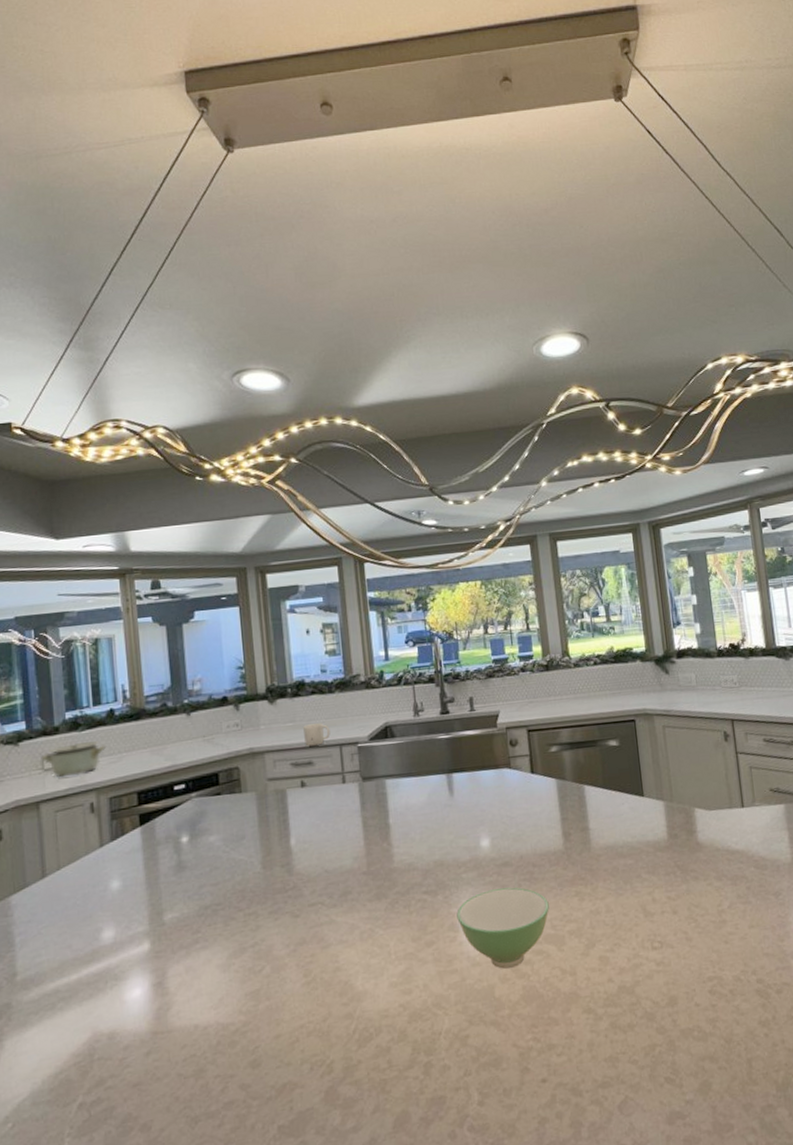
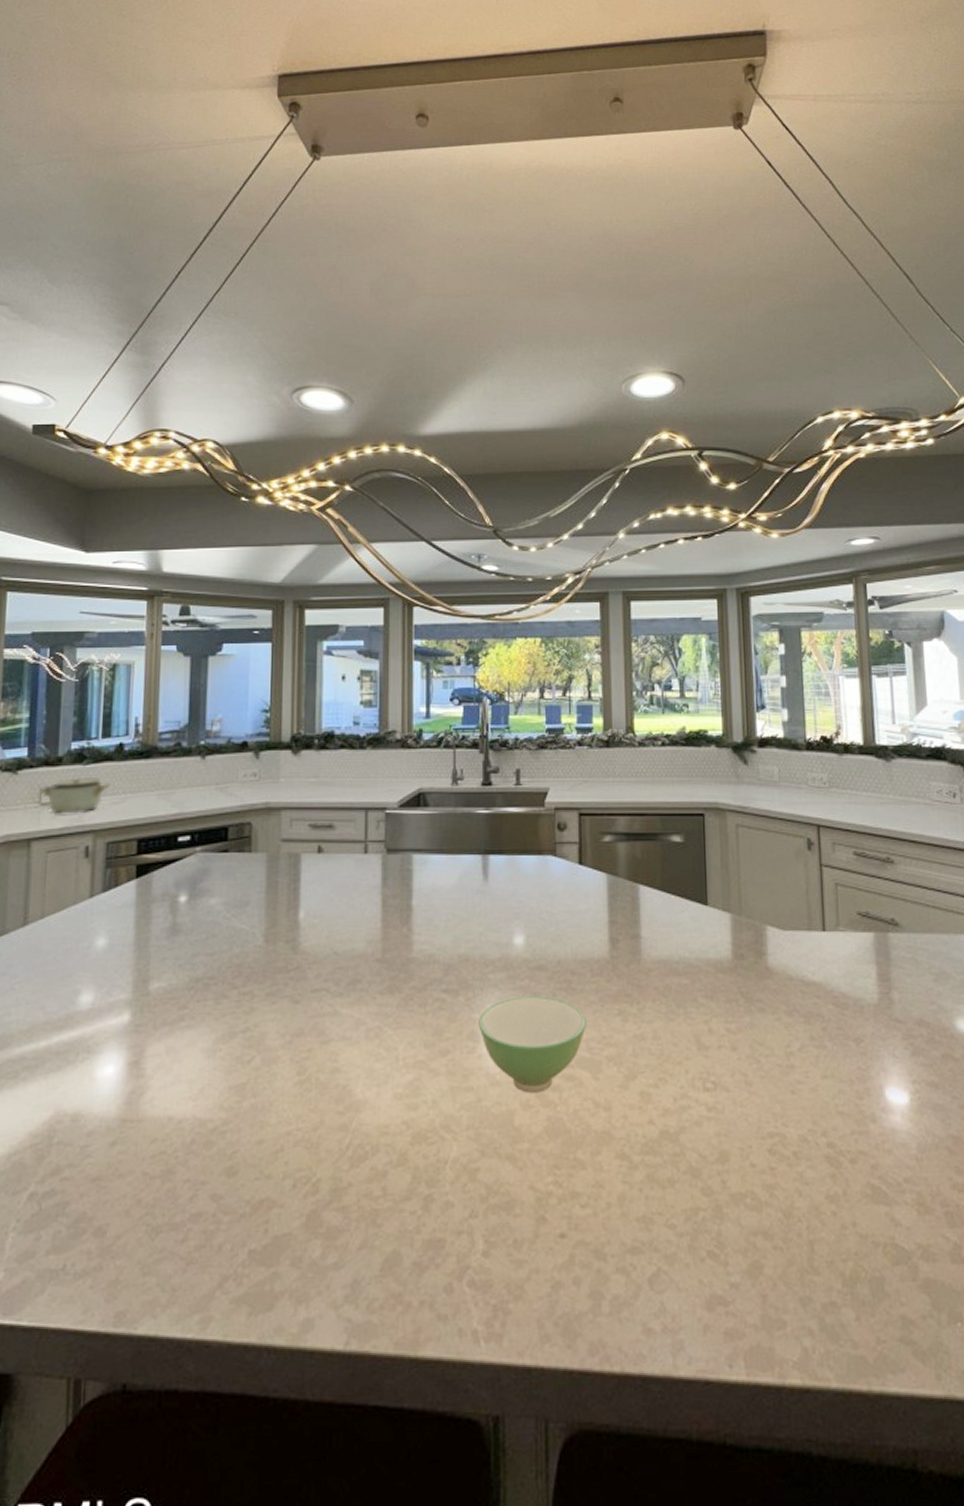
mug: present [303,723,330,747] -> none [327,782,356,807]

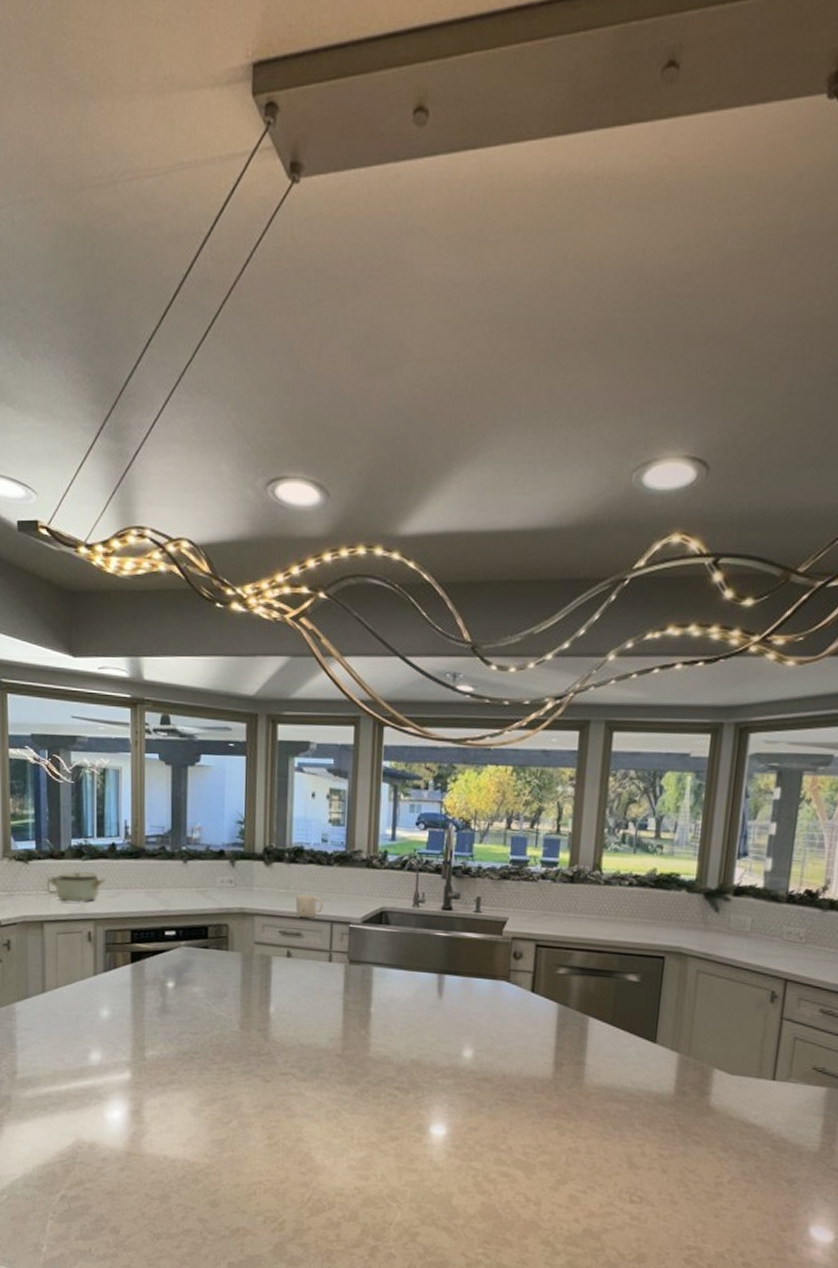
mug: none [327,782,356,807] -> present [296,894,323,918]
bowl: present [479,996,586,1093] -> none [425,1101,525,1183]

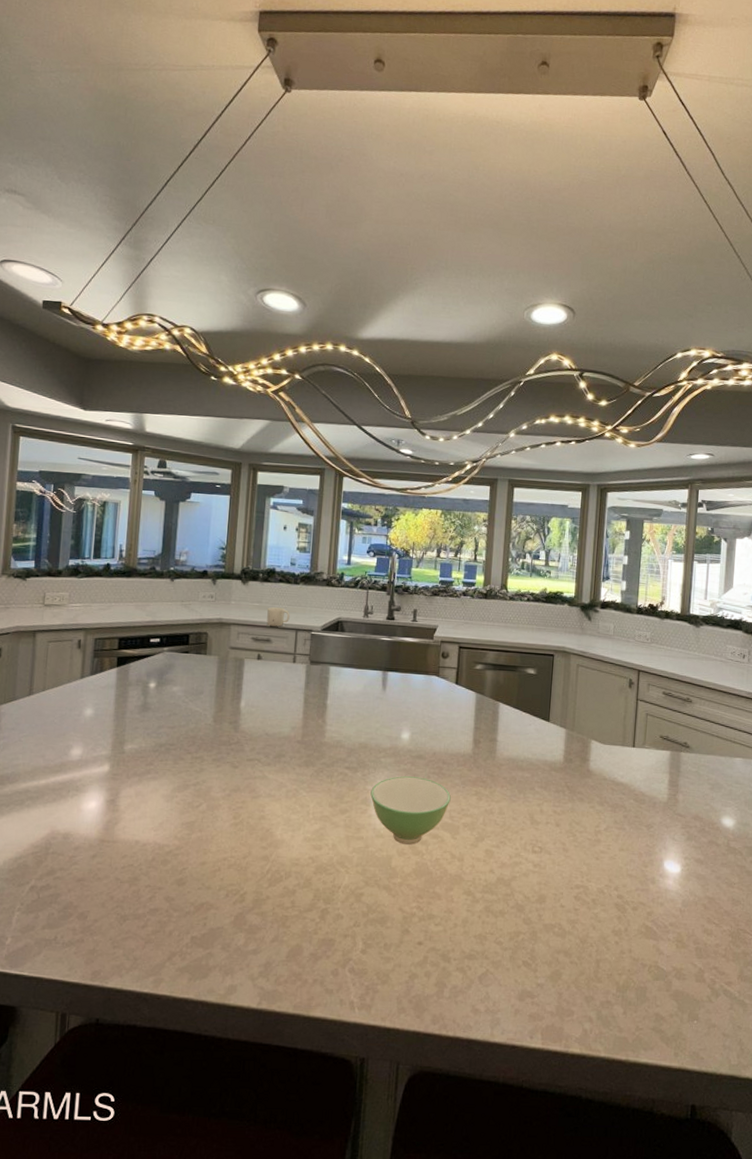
saucepan: present [47,871,107,903] -> none [43,587,100,615]
bowl: none [425,1101,525,1183] -> present [370,776,451,845]

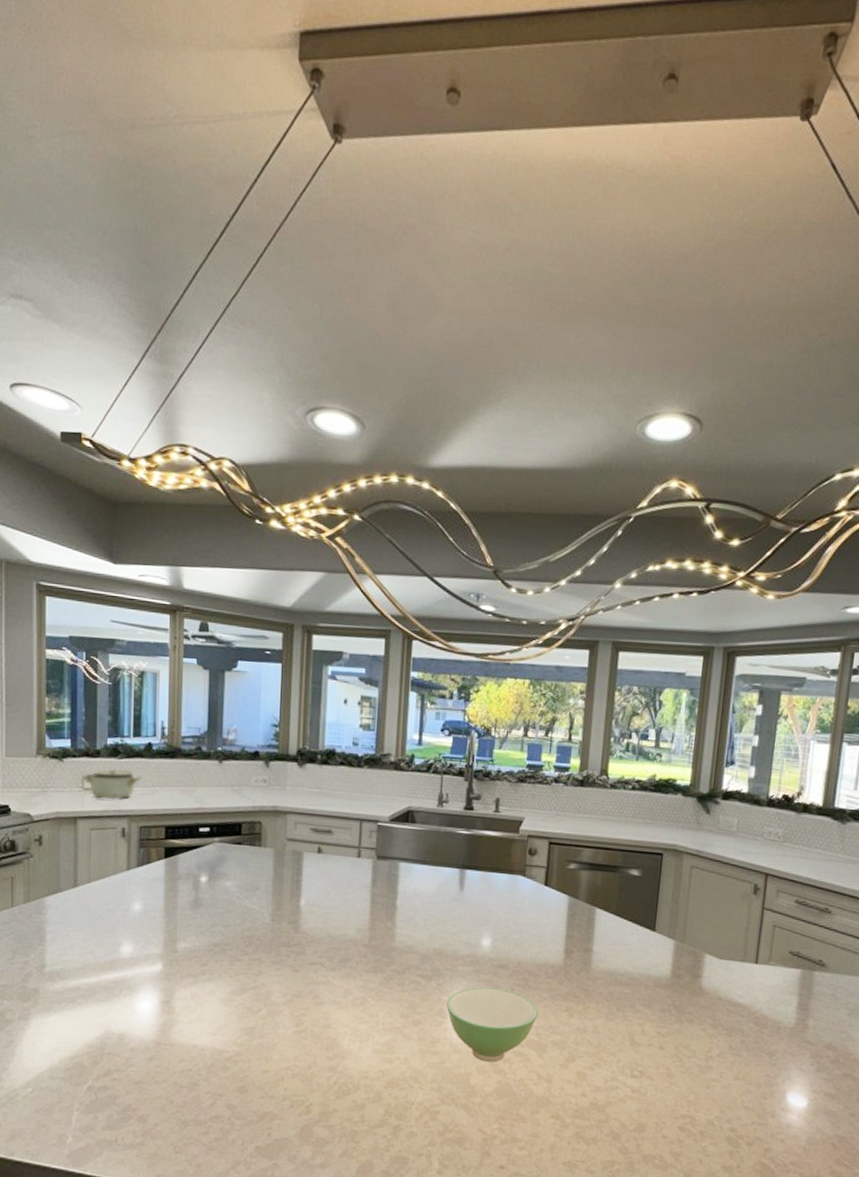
saucepan: none [43,587,100,615] -> present [82,769,142,800]
mug: present [267,607,290,627] -> none [327,794,353,816]

